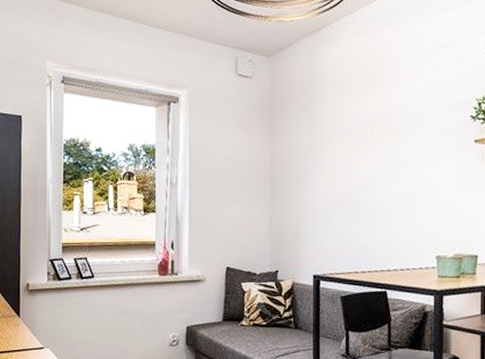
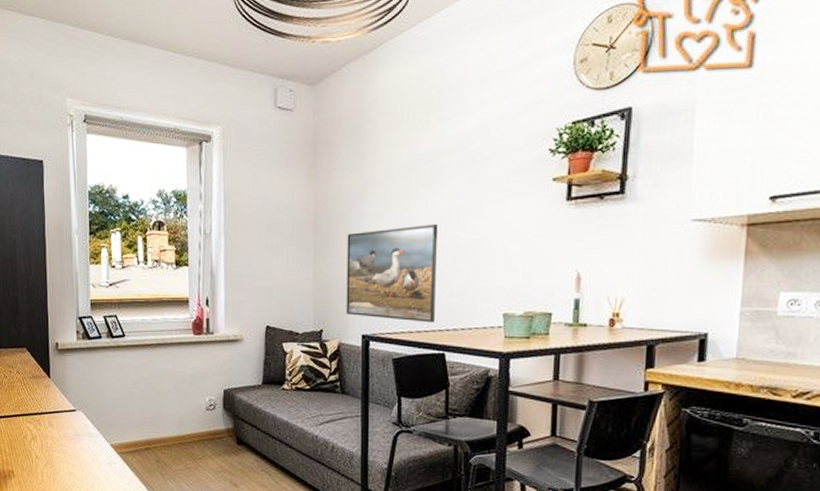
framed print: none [299,178,378,264] -> present [346,224,437,323]

